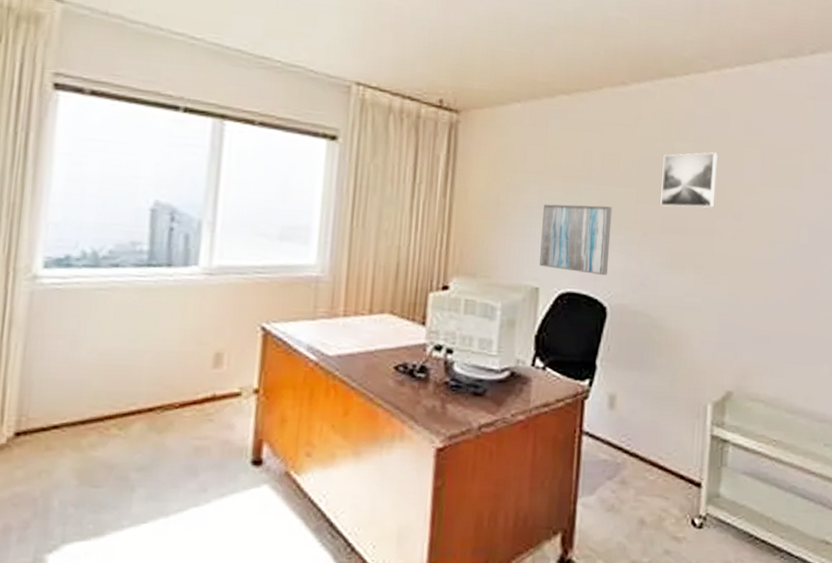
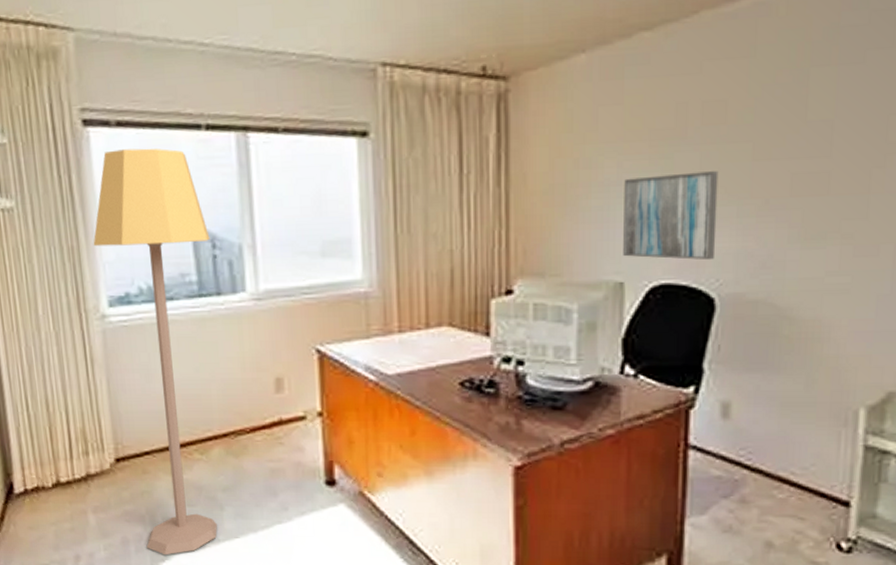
lamp: none [32,116,170,545] -> present [93,148,217,556]
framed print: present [660,152,718,209] -> none [788,75,877,161]

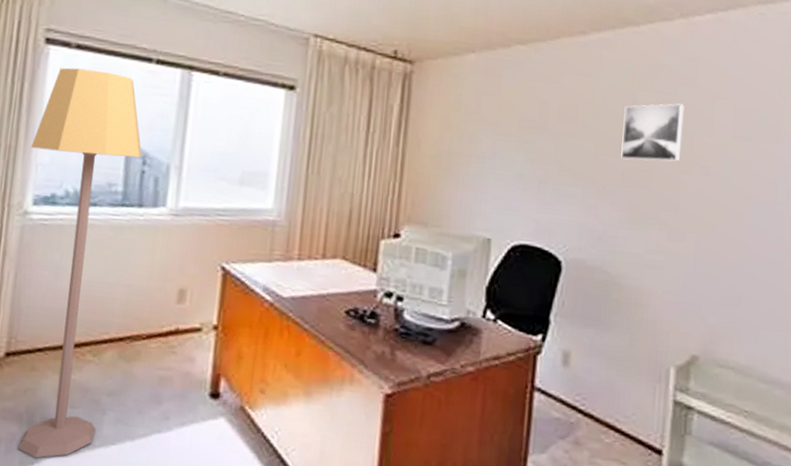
wall art: present [623,171,719,260] -> none [492,154,569,229]
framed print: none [788,75,877,161] -> present [621,103,685,162]

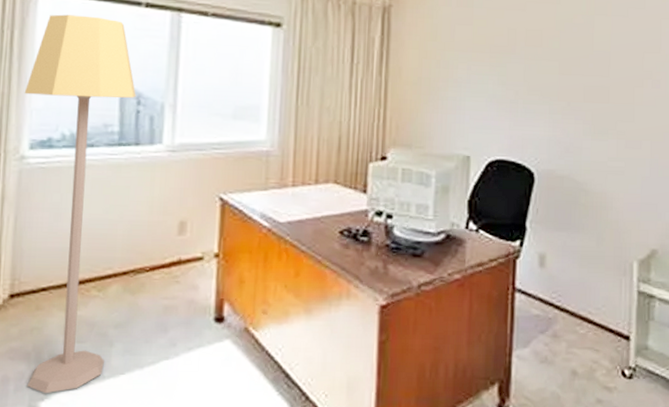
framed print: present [621,103,685,162] -> none [582,25,635,78]

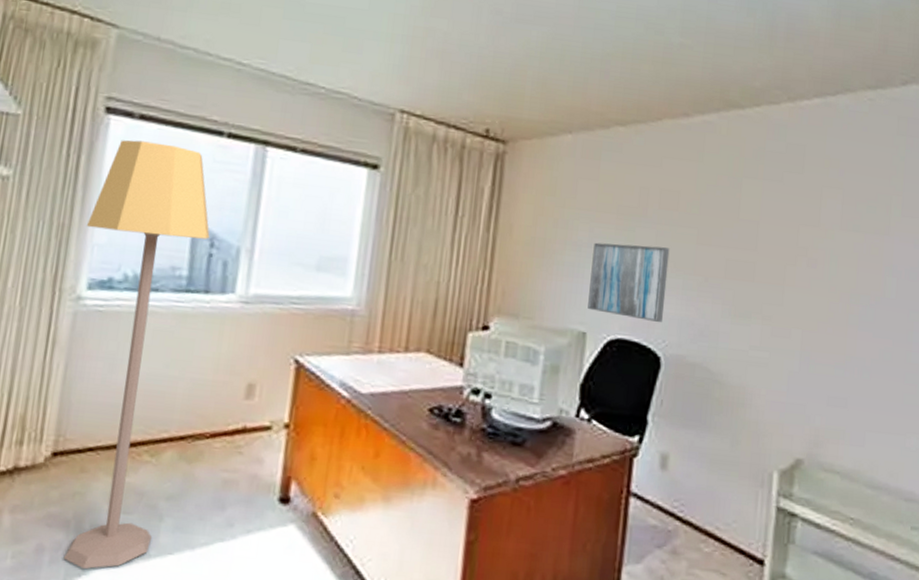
wall art: none [470,78,537,144] -> present [588,242,670,323]

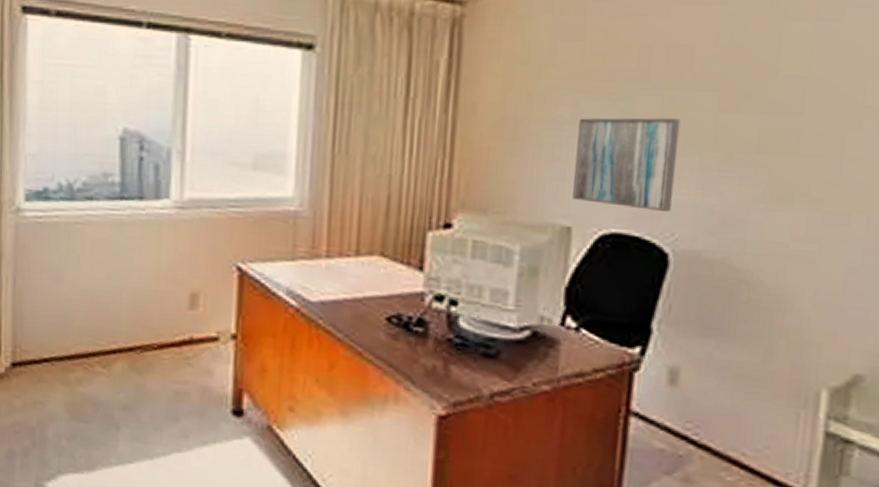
lamp: present [63,140,210,570] -> none [17,40,139,474]

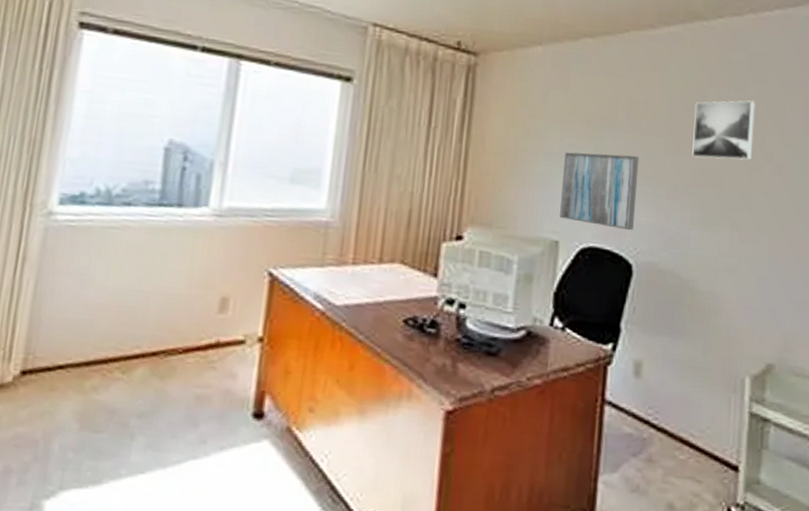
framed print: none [756,34,856,117] -> present [692,100,755,161]

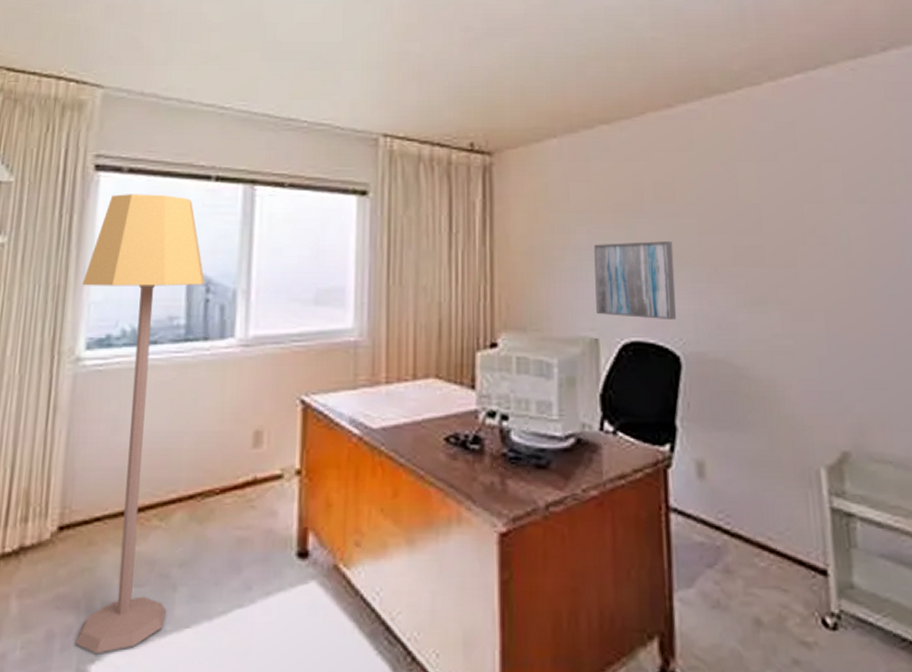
lamp: none [31,54,183,491] -> present [75,194,205,654]
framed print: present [692,100,755,161] -> none [724,171,793,236]

